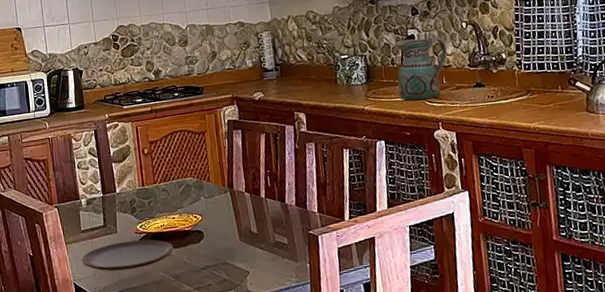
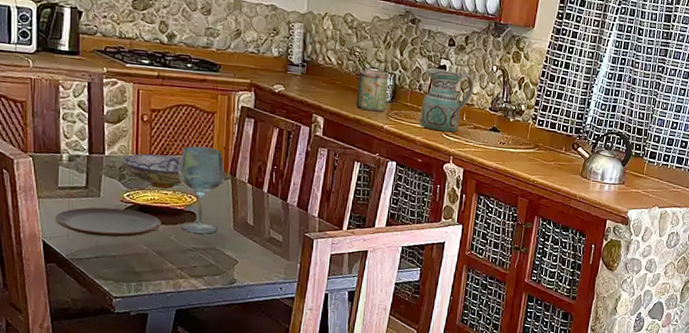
bowl: none [130,180,186,214] -> present [121,153,182,189]
wine glass: none [180,165,226,252] -> present [177,146,226,234]
canister: none [330,55,364,97] -> present [356,68,389,112]

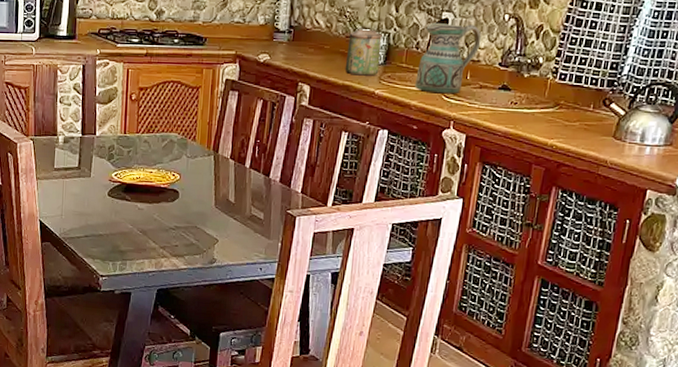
plate: present [55,207,161,237] -> none [51,187,146,217]
bowl: present [121,153,182,189] -> none [110,132,166,167]
wine glass: present [177,146,226,234] -> none [162,122,209,212]

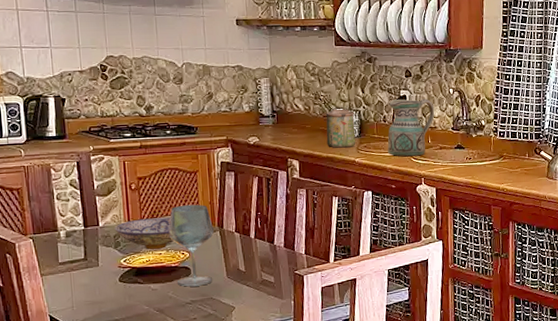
bowl: none [110,132,166,167] -> present [115,217,174,249]
wine glass: none [162,122,209,212] -> present [168,204,214,287]

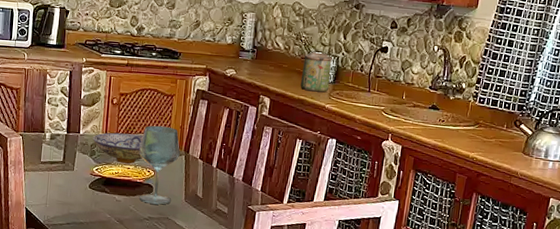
ceramic pitcher: present [387,99,435,157] -> none [359,50,415,111]

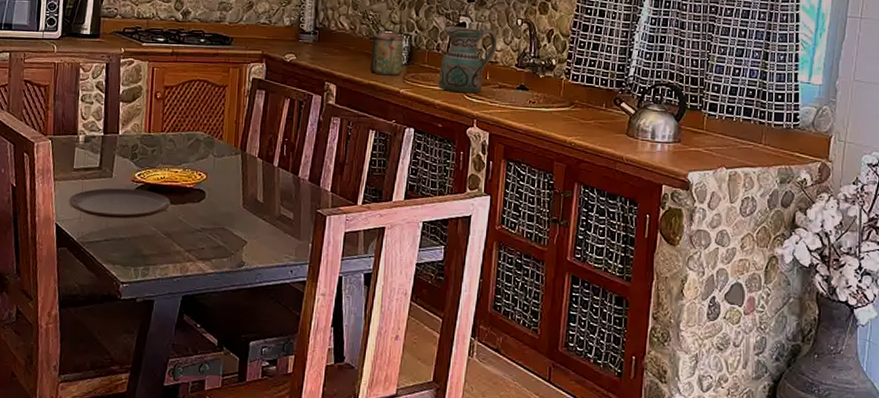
plate: none [37,179,123,206] -> present [69,188,171,219]
bowl: present [93,132,143,164] -> none [134,131,192,166]
wine glass: present [138,125,181,205] -> none [187,121,236,213]
ceramic pitcher: none [359,50,415,111] -> present [438,27,498,94]

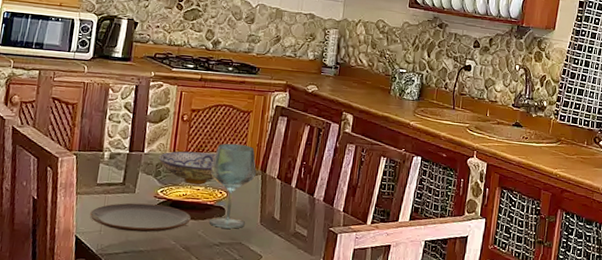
bowl: none [134,131,192,166] -> present [158,151,216,185]
wine glass: none [187,121,236,213] -> present [209,143,257,229]
canister: present [370,31,404,76] -> none [384,69,417,110]
ceramic pitcher: present [438,27,498,94] -> none [444,68,498,128]

